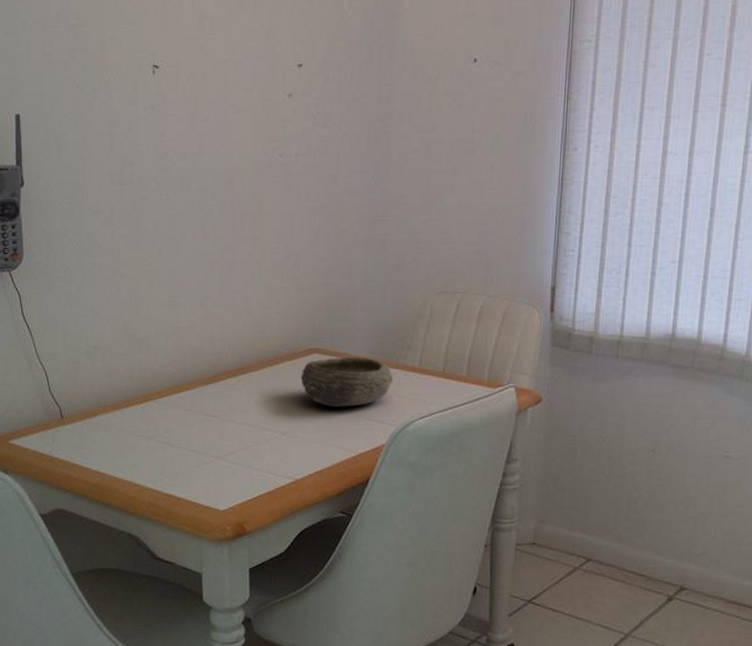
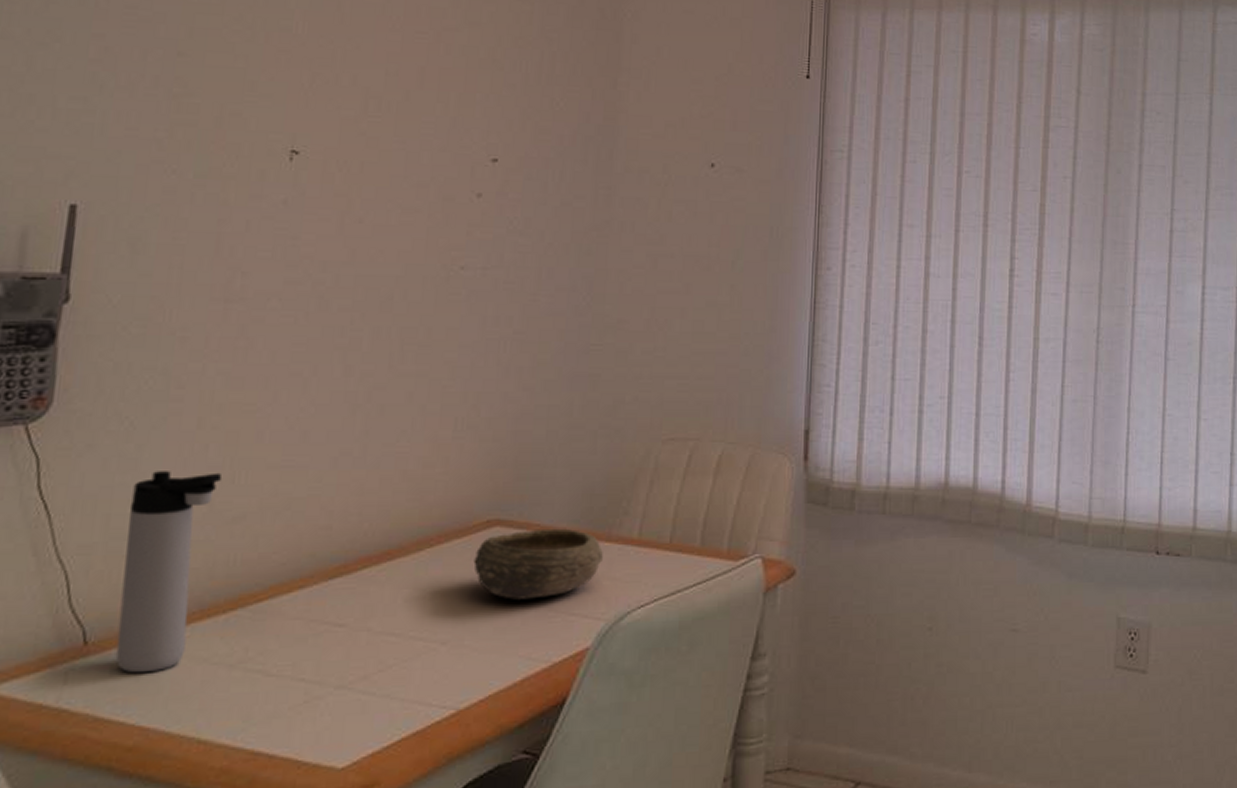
thermos bottle: none [77,305,132,439] -> present [115,471,223,674]

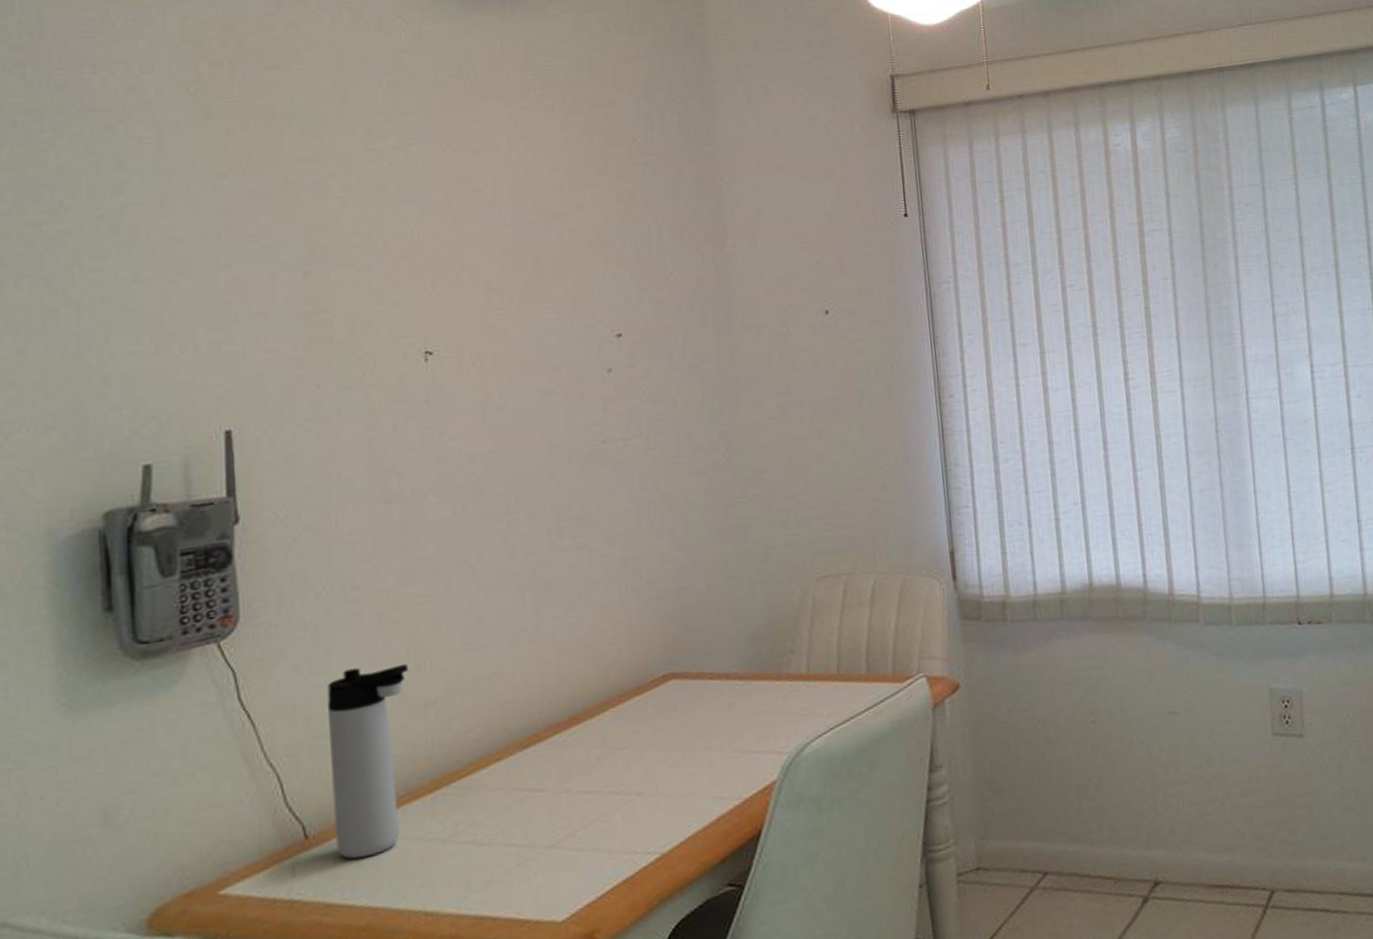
bowl: present [473,528,603,600] -> none [655,673,776,746]

